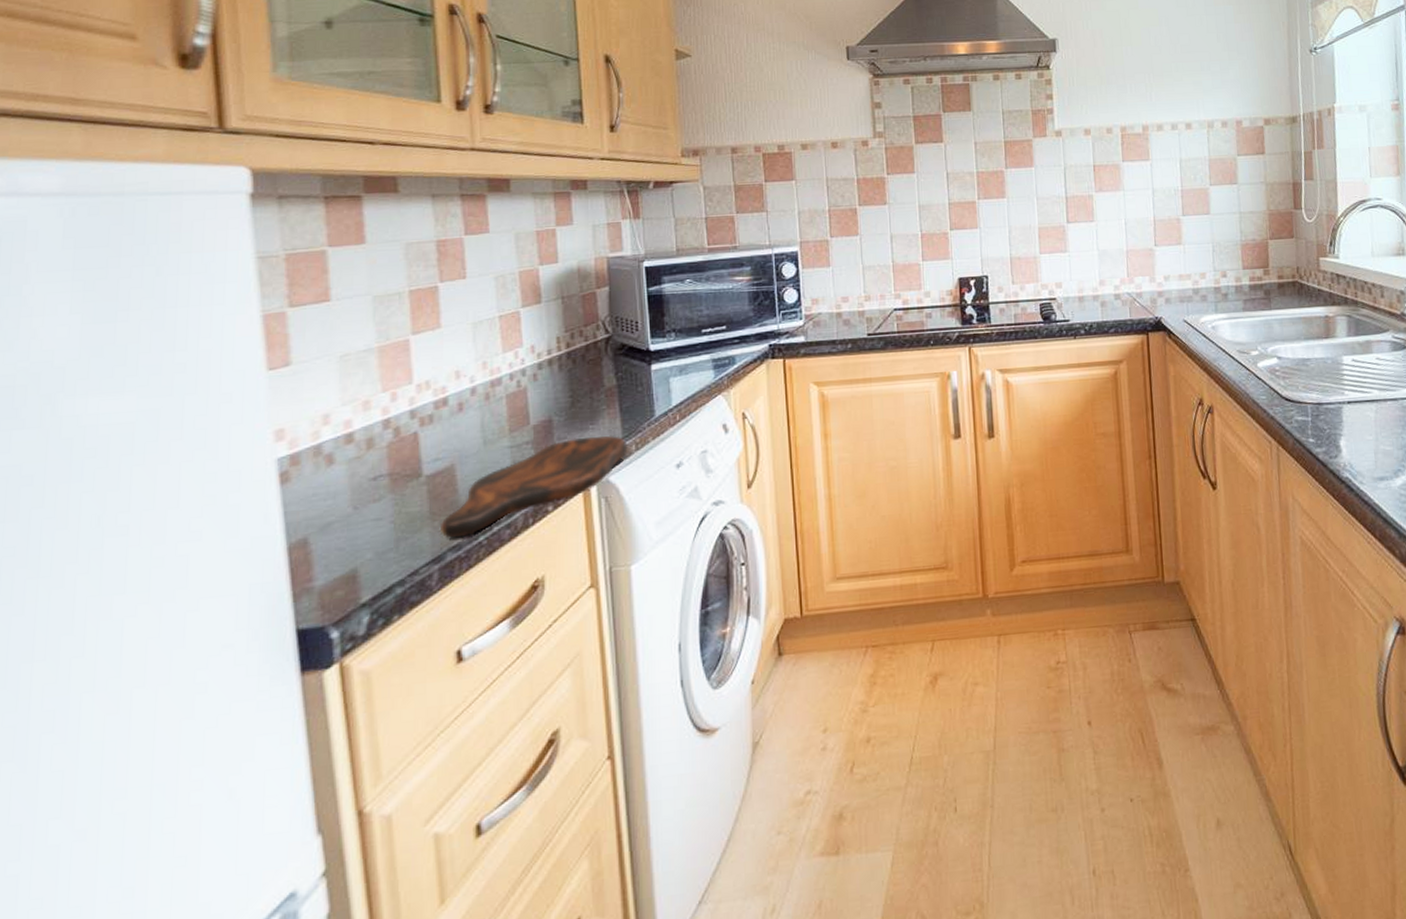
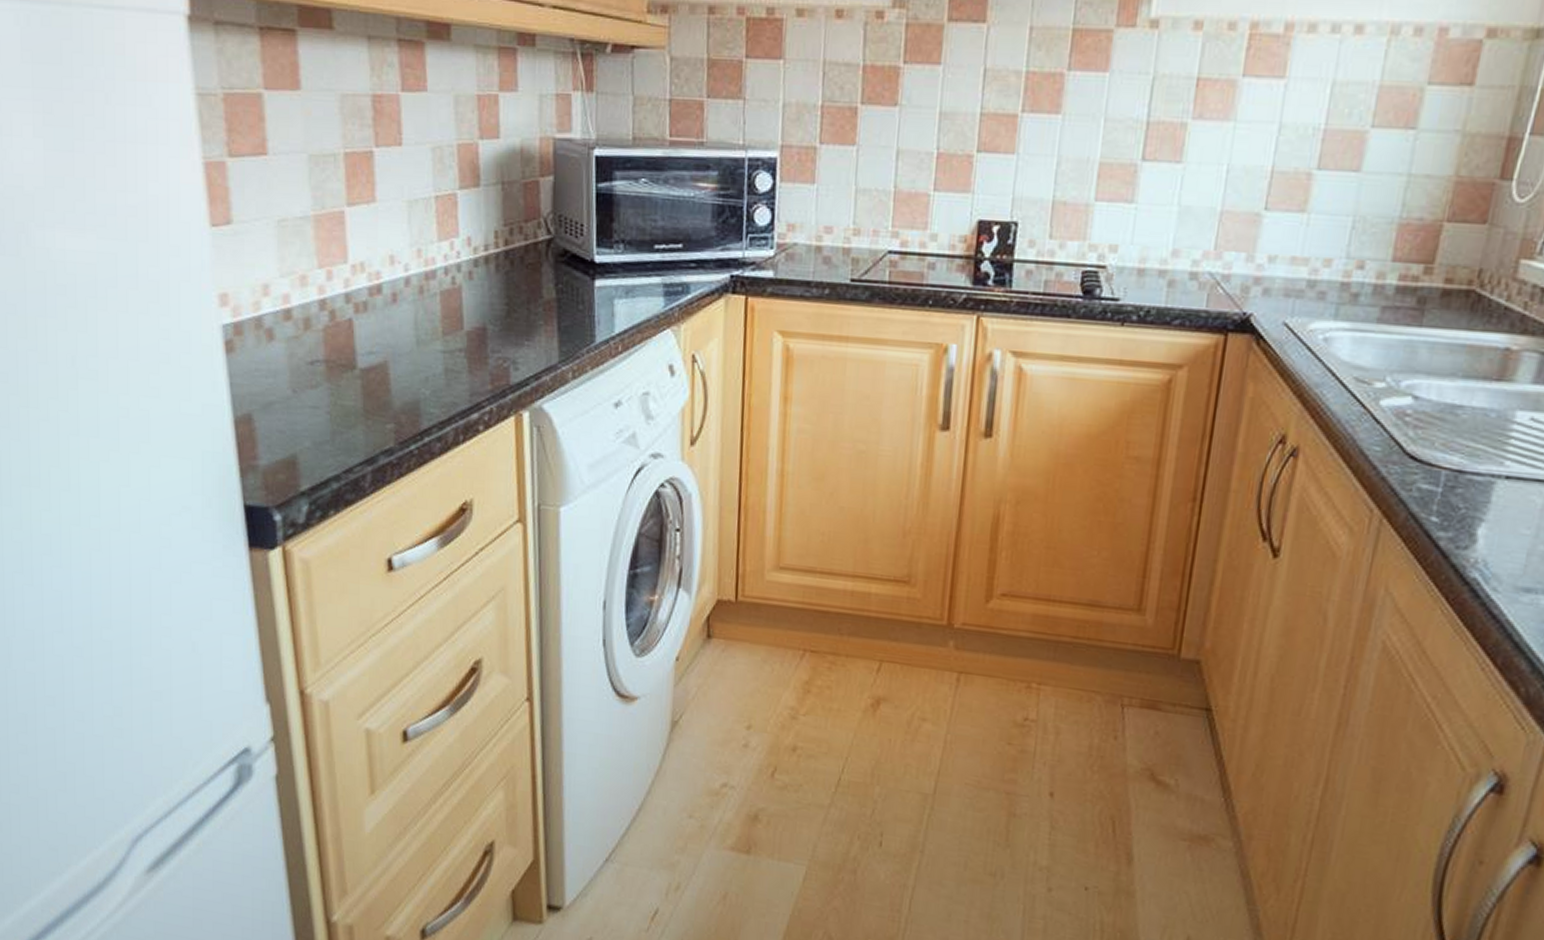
cutting board: present [441,435,628,538] -> none [374,353,564,442]

